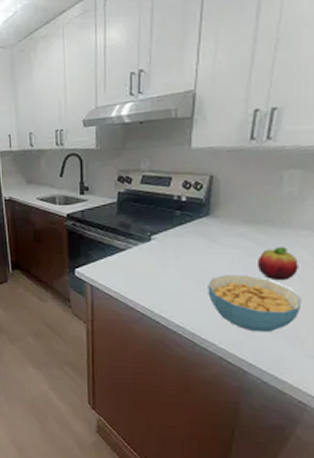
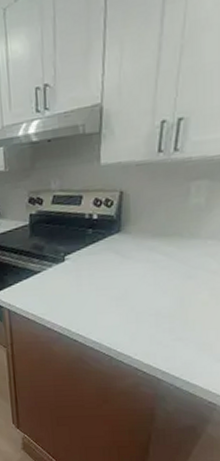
cereal bowl: present [208,275,302,333] -> none [122,287,210,342]
fruit: present [258,247,298,281] -> none [168,258,207,291]

